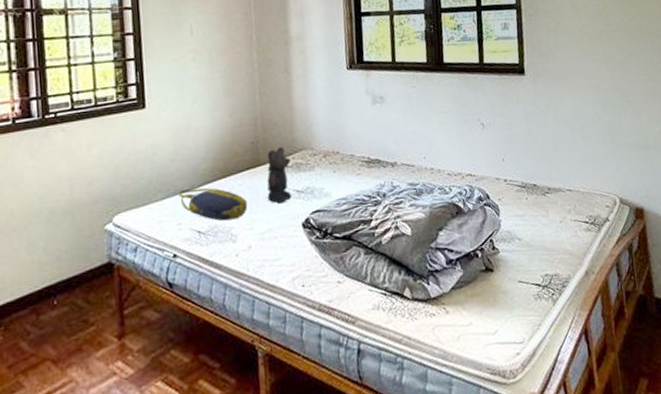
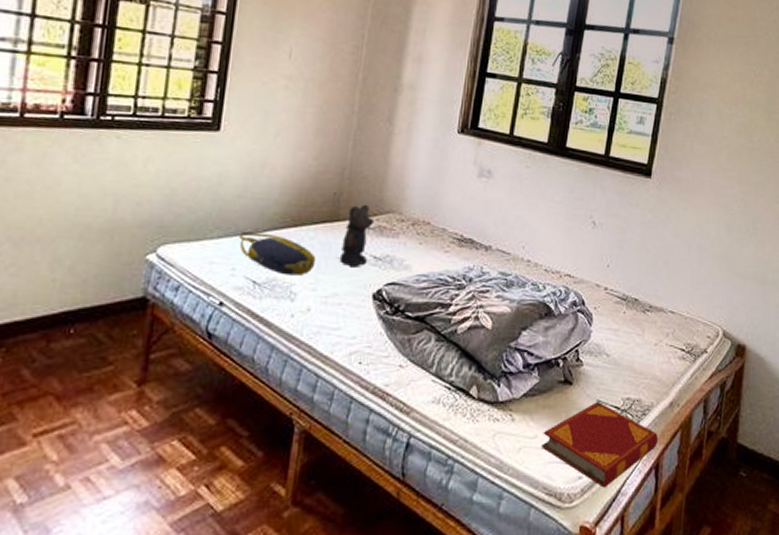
hardback book: none [476,282,582,360] -> present [542,401,658,488]

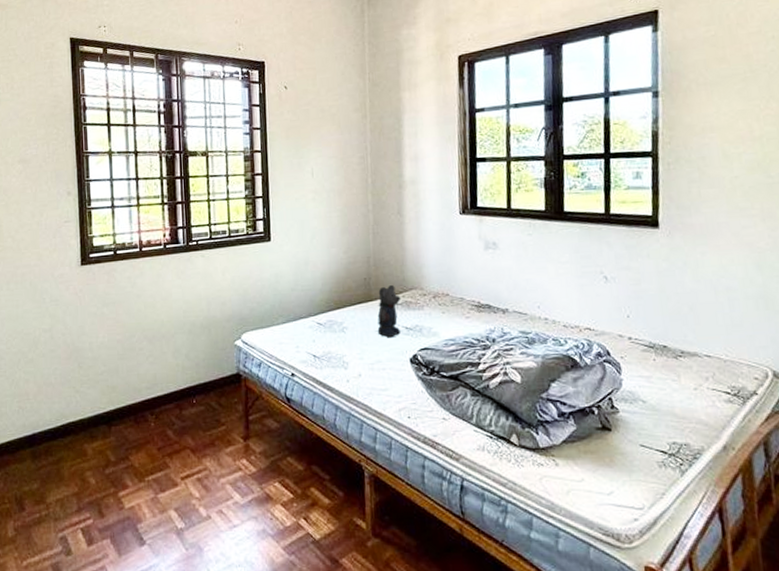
tote bag: present [238,232,316,276] -> none [297,316,359,349]
hardback book: present [542,401,658,488] -> none [589,446,716,530]

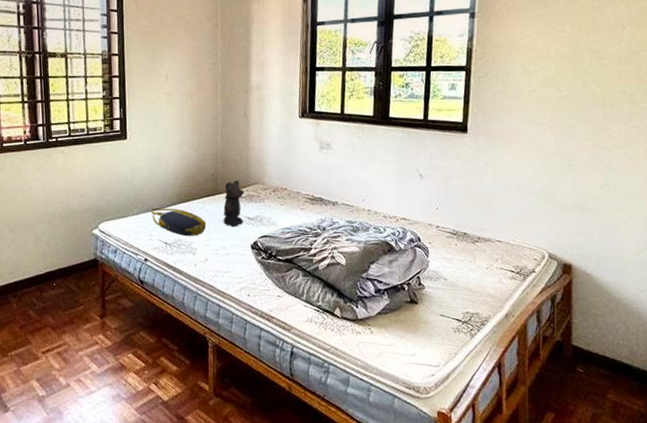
tote bag: none [297,316,359,349] -> present [150,208,207,237]

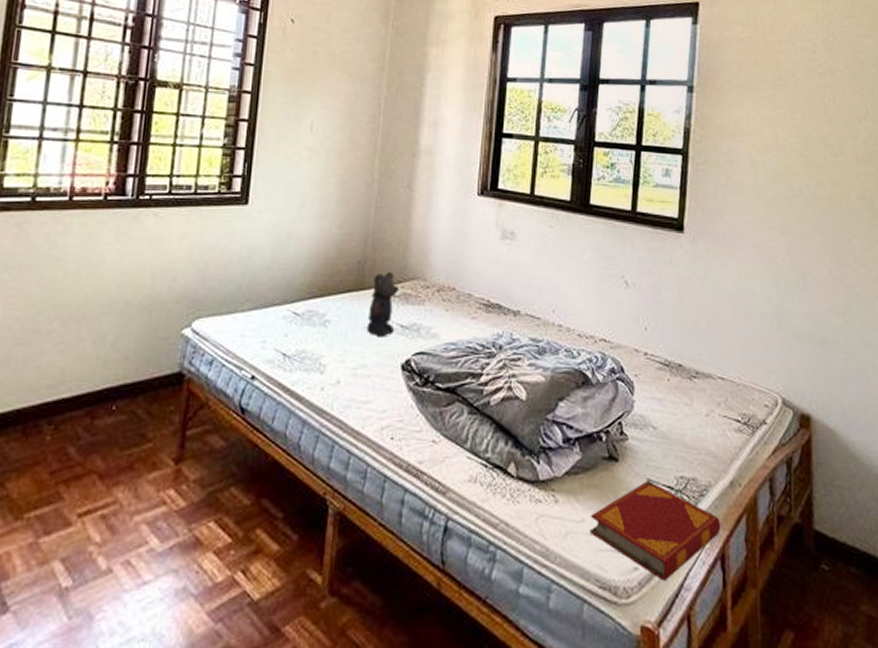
tote bag: present [150,208,207,237] -> none [268,304,344,347]
hardback book: none [397,315,497,383] -> present [590,480,720,581]

